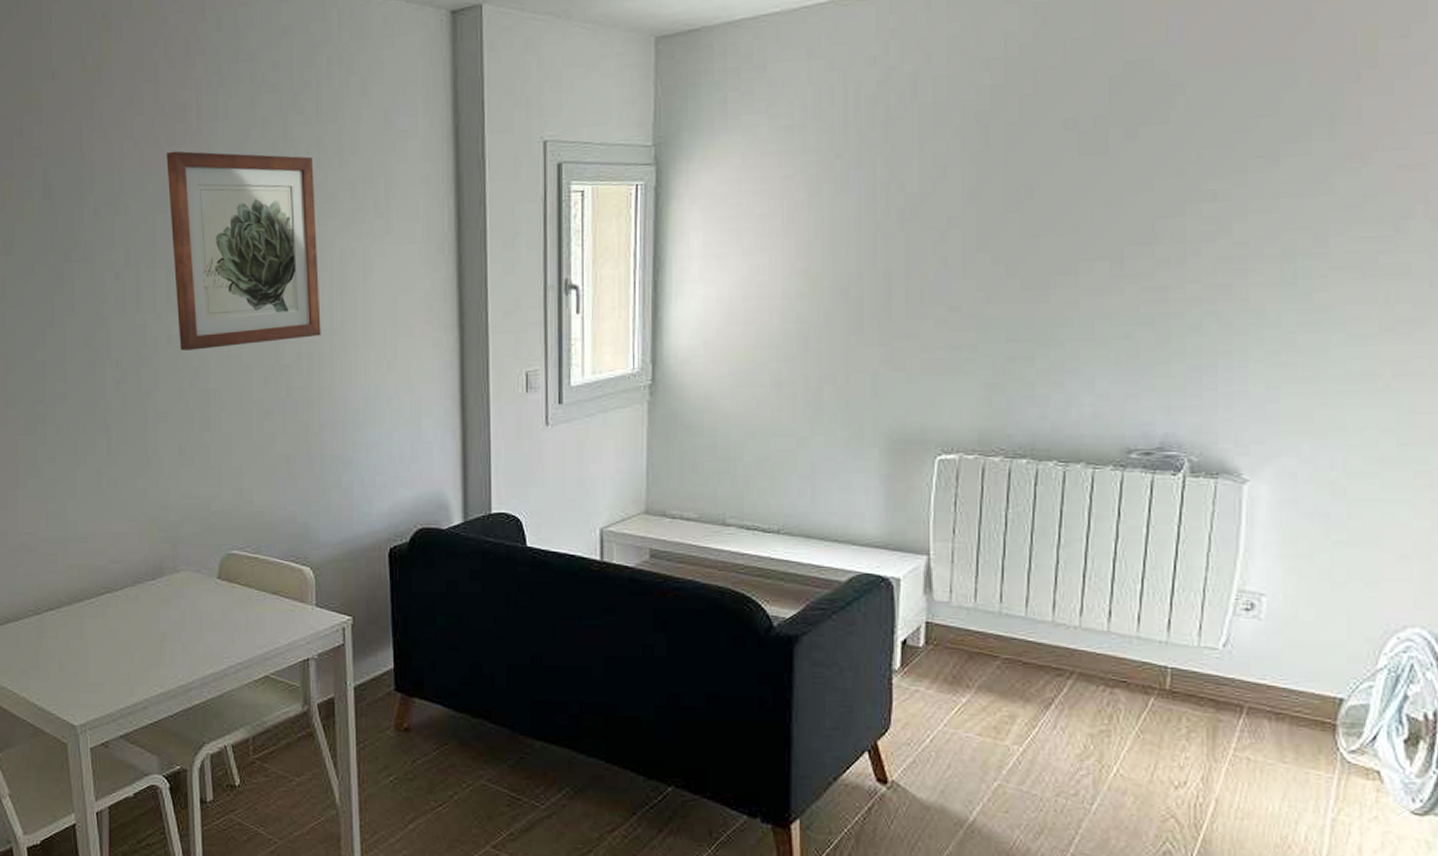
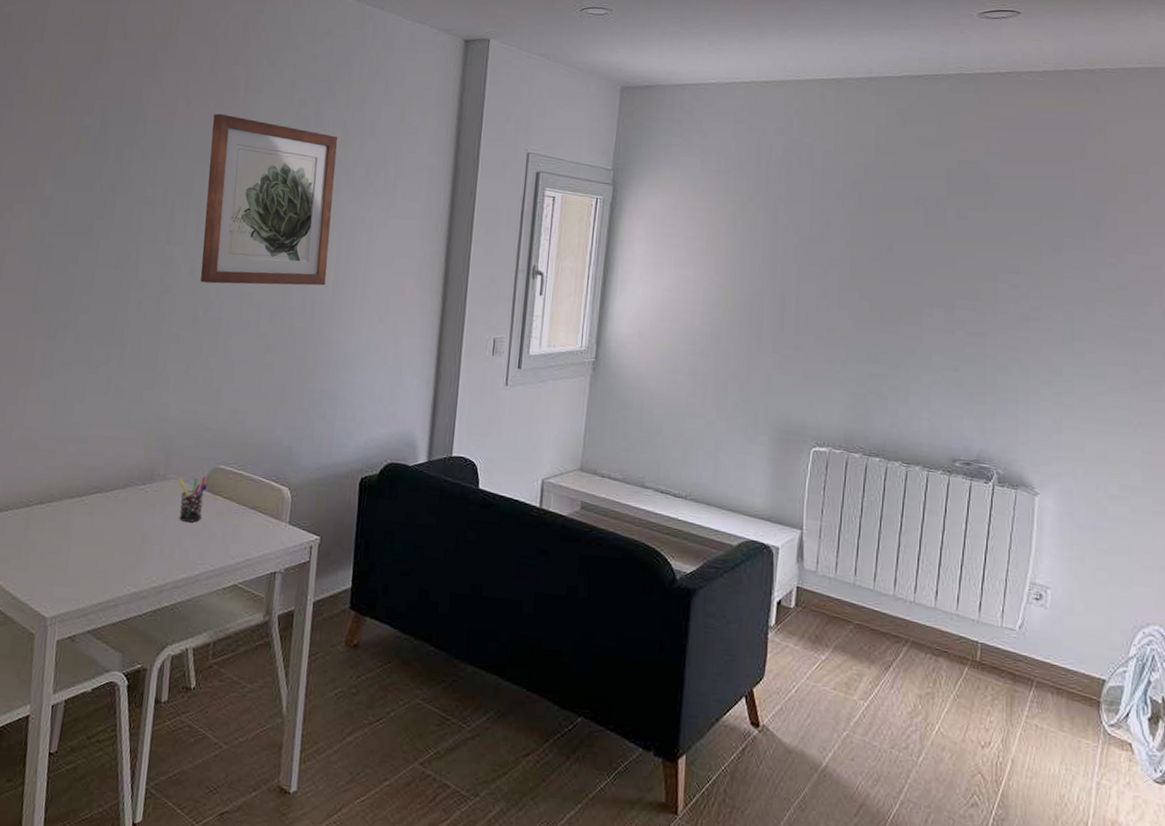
pen holder: none [189,563,221,615] -> present [178,475,207,523]

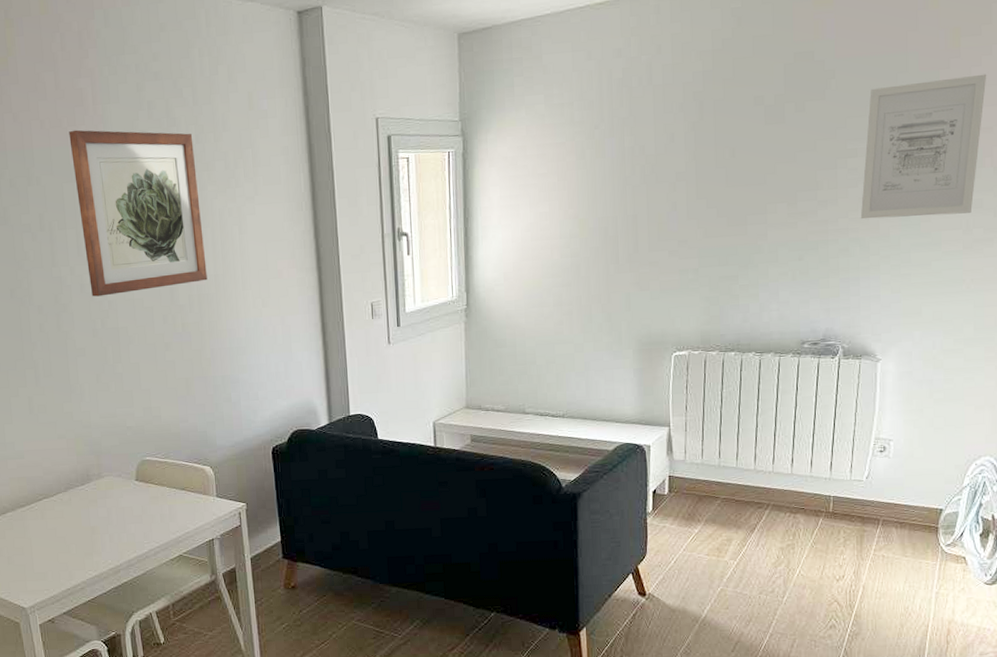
pen holder: present [178,475,207,523] -> none [112,468,139,510]
wall art: none [1020,208,1155,351] -> present [860,74,987,220]

